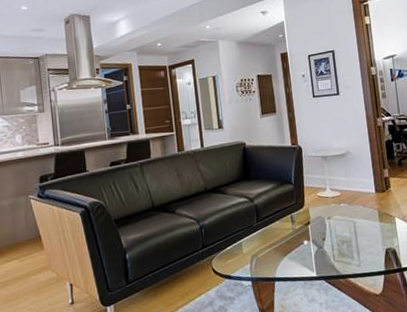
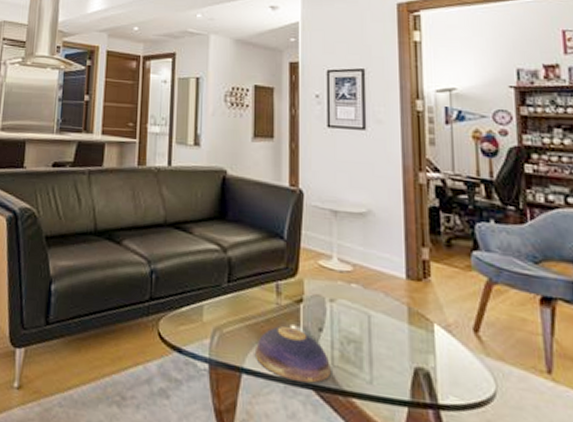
decorative bowl: none [281,242,334,278] -> present [254,326,331,383]

